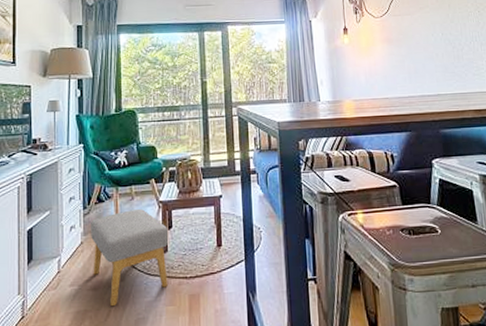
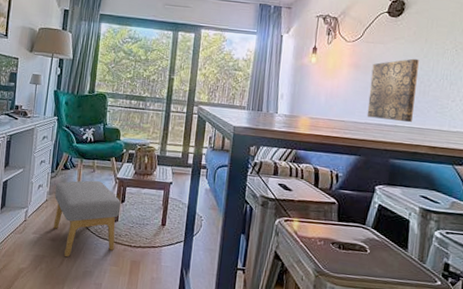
wall art: none [404,25,454,90] -> present [366,58,419,123]

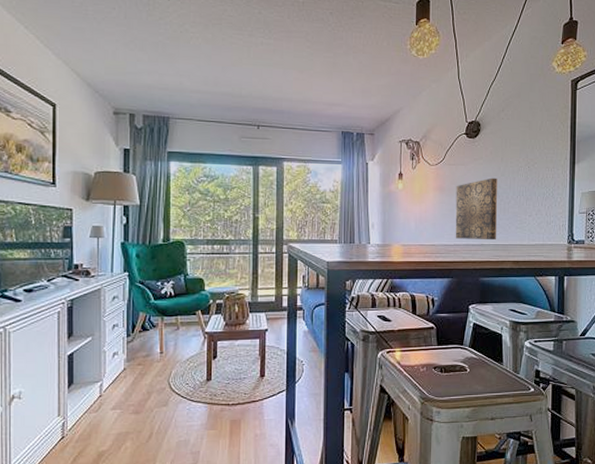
footstool: present [53,180,121,257] -> none [133,339,213,430]

